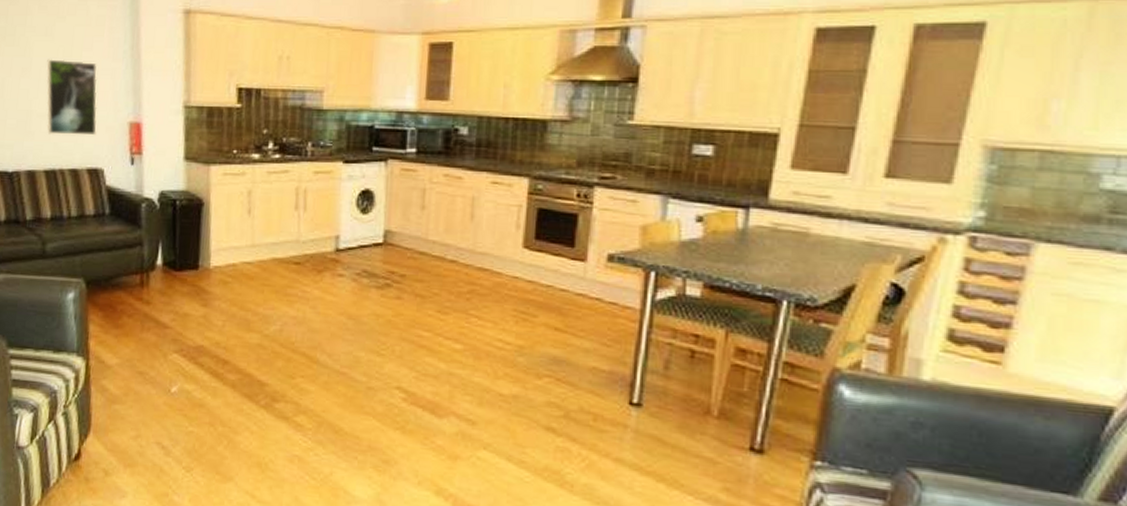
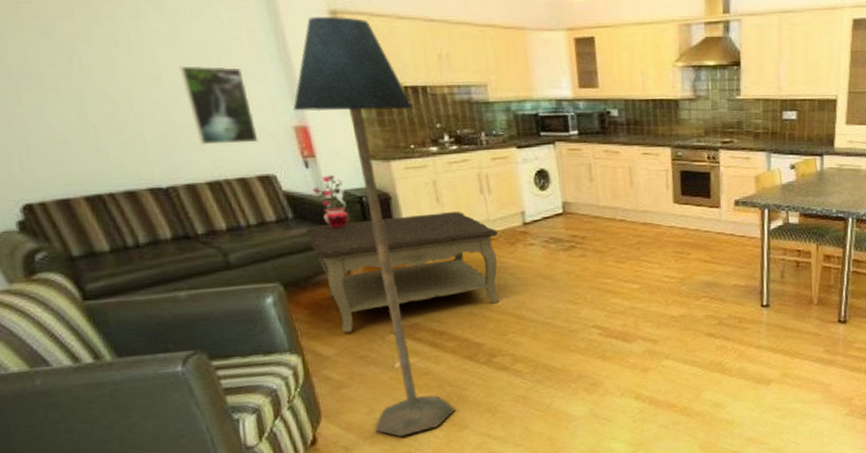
coffee table: none [118,225,306,343] -> present [306,212,500,332]
floor lamp: none [132,15,245,473] -> present [293,16,455,437]
potted plant: none [132,173,165,232] -> present [312,174,350,230]

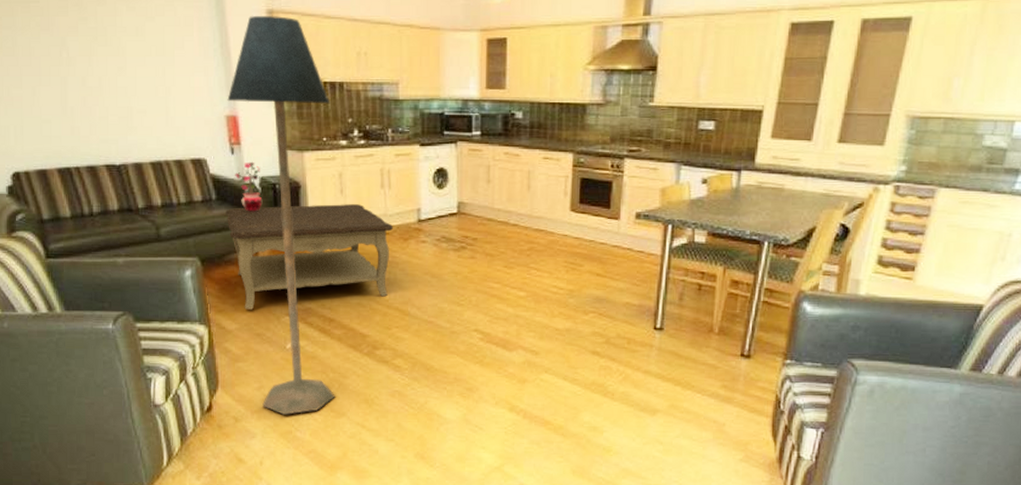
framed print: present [179,65,259,145] -> none [141,58,196,129]

